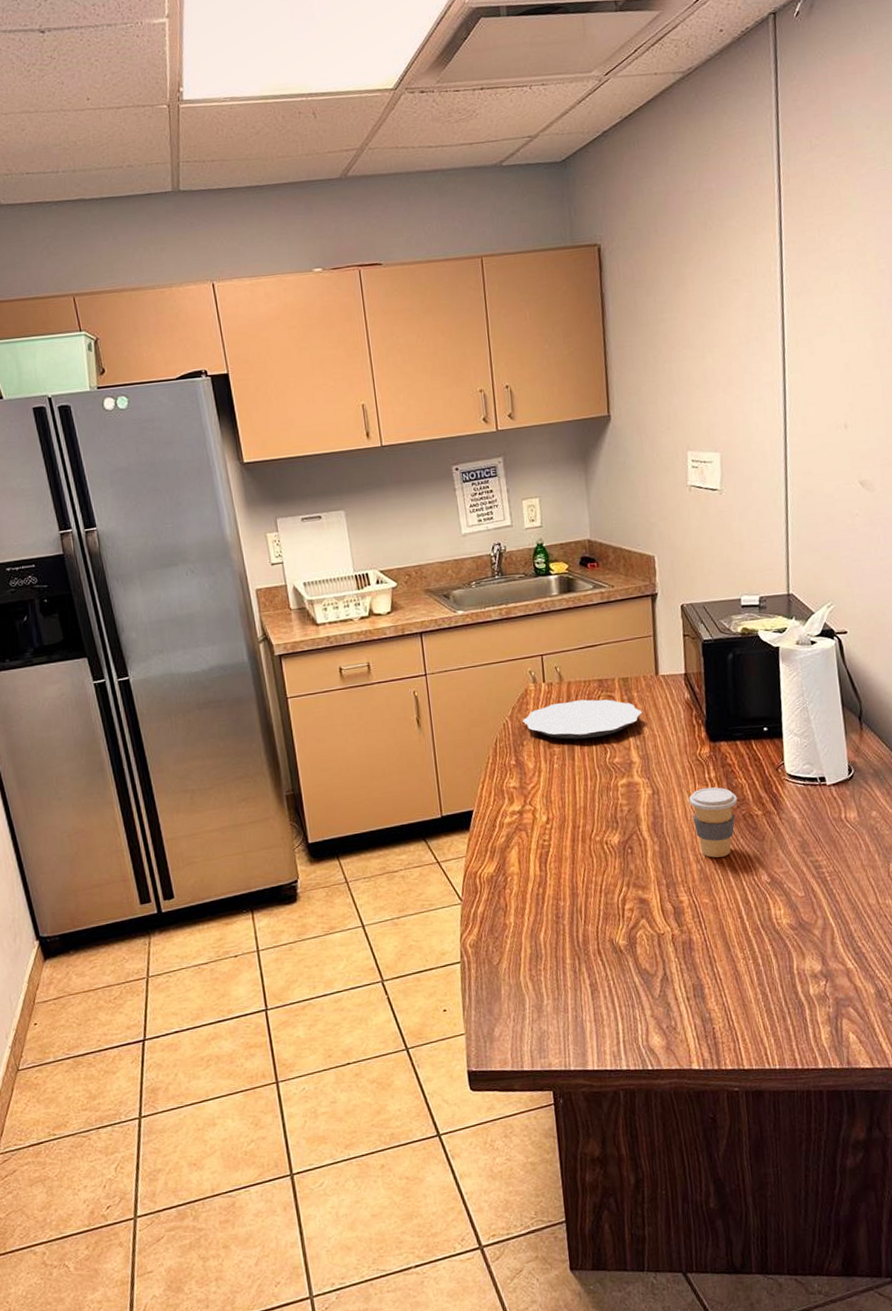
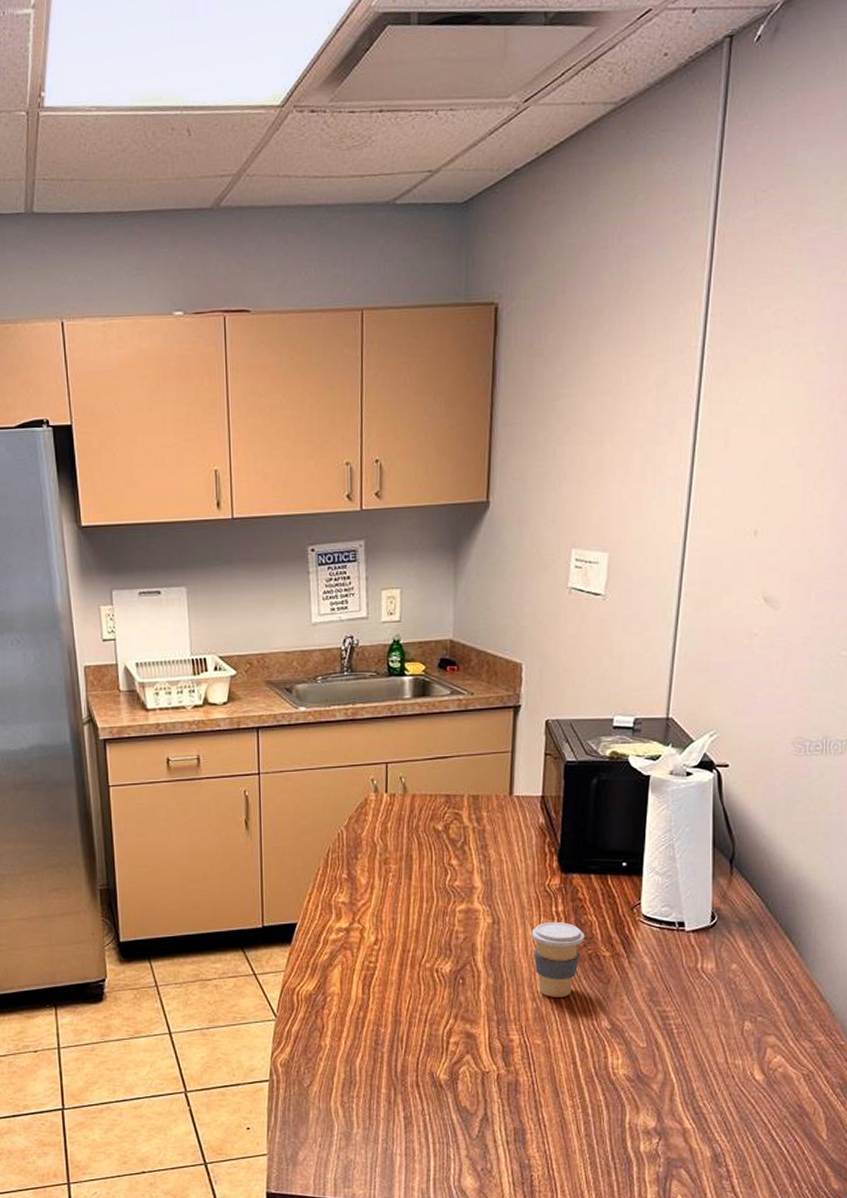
plate: present [523,699,643,740] -> none [360,815,491,857]

